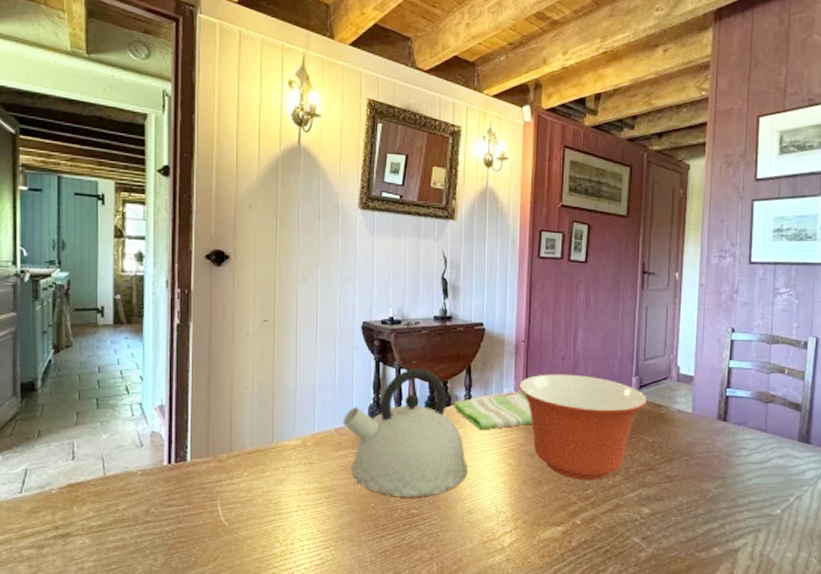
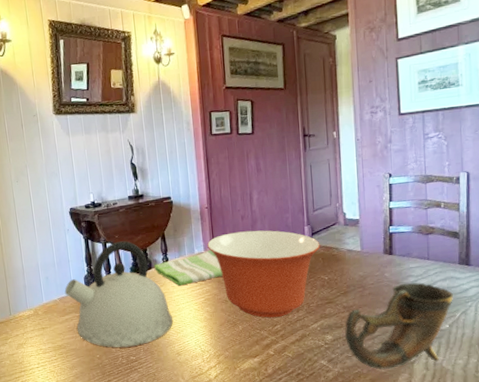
cup: none [663,456,790,555] -> present [344,282,454,370]

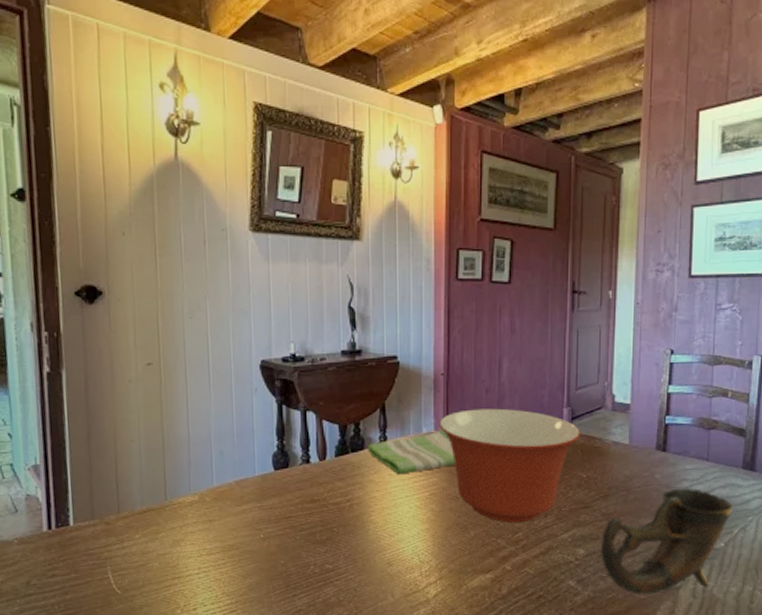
kettle: present [64,241,173,348] -> none [244,410,386,552]

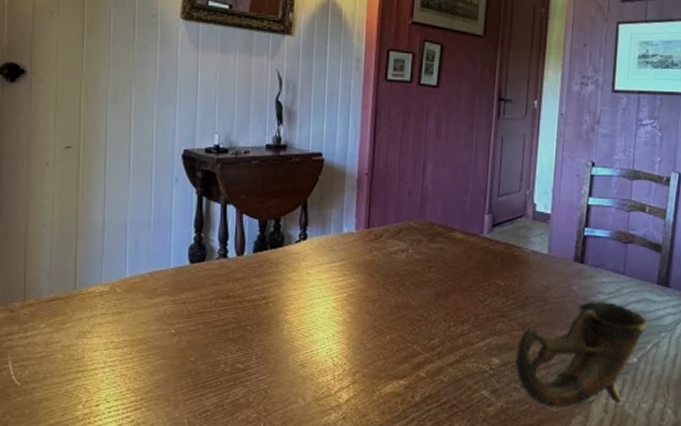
dish towel: present [367,430,455,475] -> none [286,231,375,274]
mixing bowl: present [439,408,581,523] -> none [361,211,501,329]

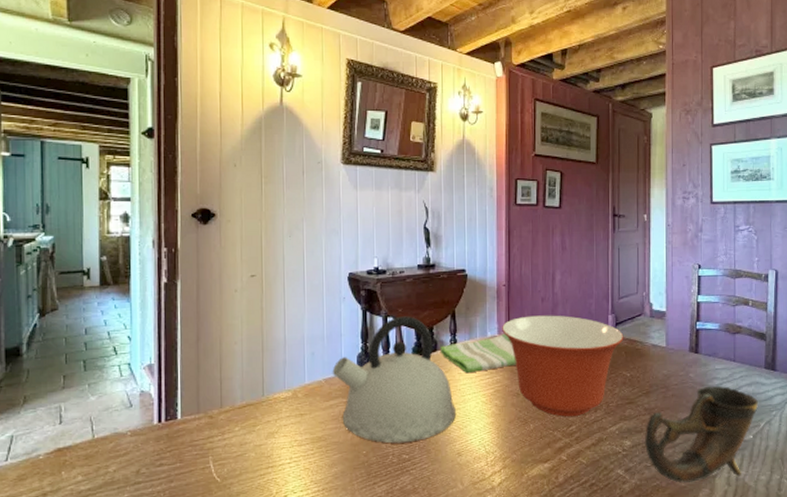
kettle: none [158,204,301,350] -> present [332,316,456,444]
dish towel: none [286,231,375,274] -> present [439,334,516,374]
mixing bowl: none [361,211,501,329] -> present [502,315,624,417]

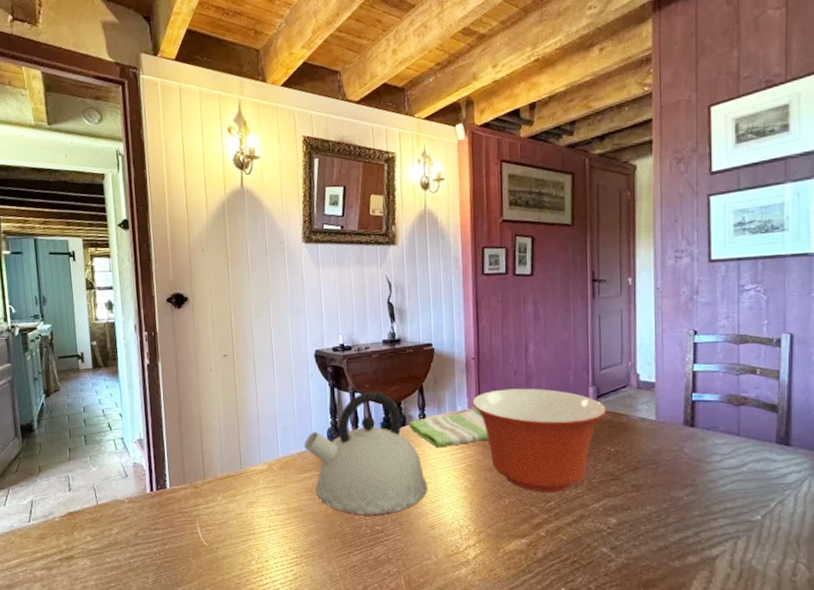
cup: present [644,385,759,483] -> none [632,461,769,564]

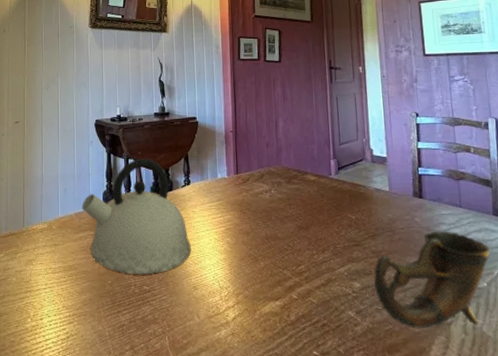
dish towel: present [408,408,489,448] -> none [175,176,245,212]
mixing bowl: present [472,388,607,493] -> none [231,159,347,257]
cup: none [632,461,769,564] -> present [373,231,490,328]

